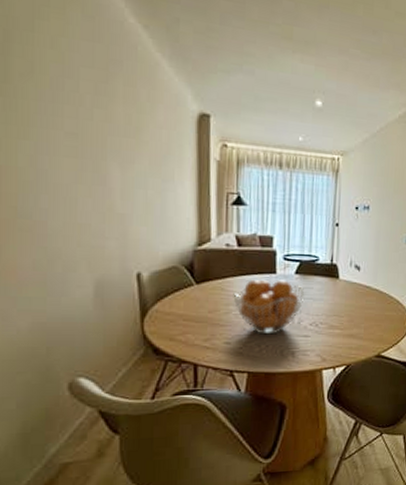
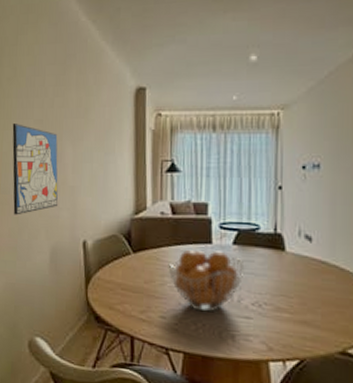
wall art: none [32,133,102,245] -> present [12,124,58,215]

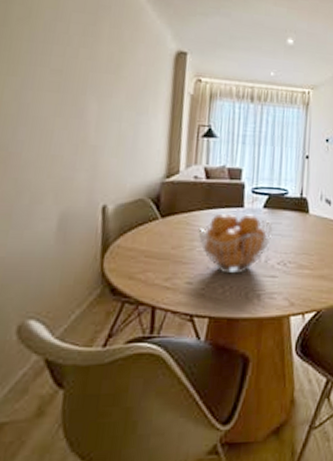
wall art: present [12,124,58,215] -> none [11,70,81,176]

